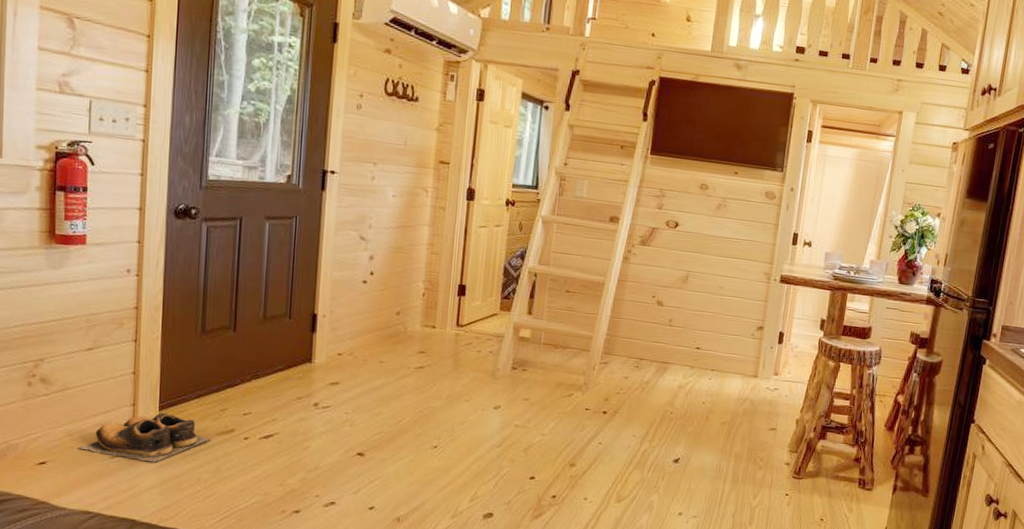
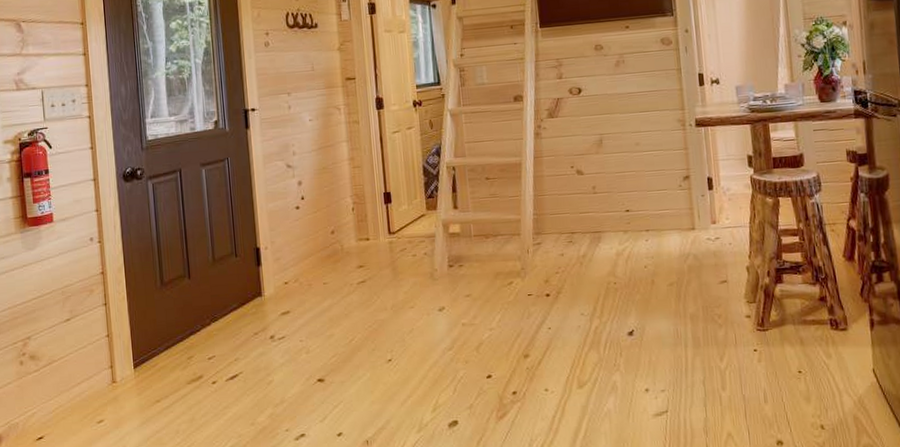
shoes: present [78,412,211,463] -> none [69,370,183,422]

